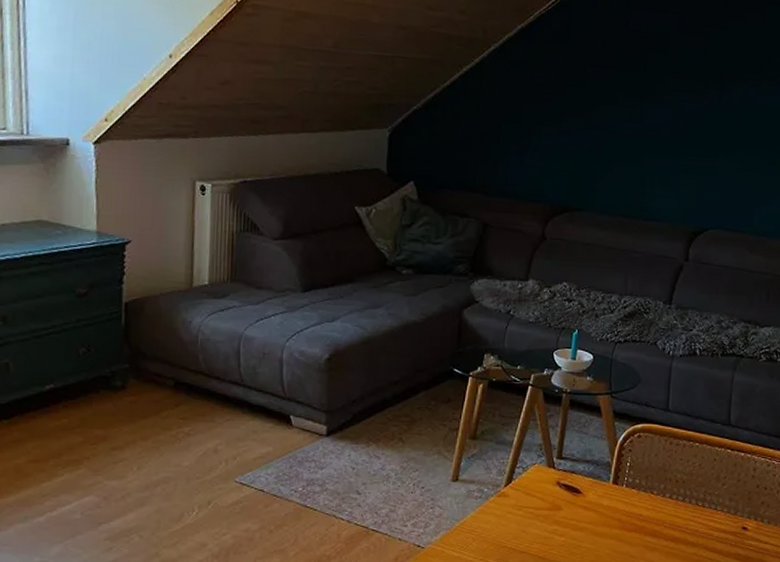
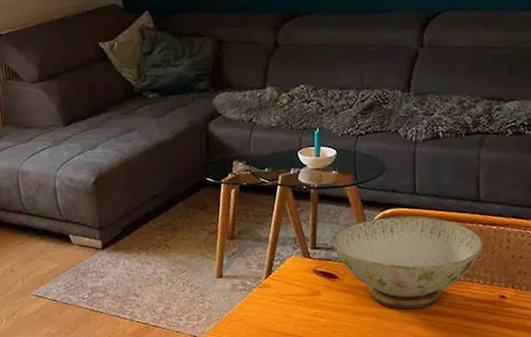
ceramic bowl: none [579,431,730,534] -> present [332,215,483,309]

